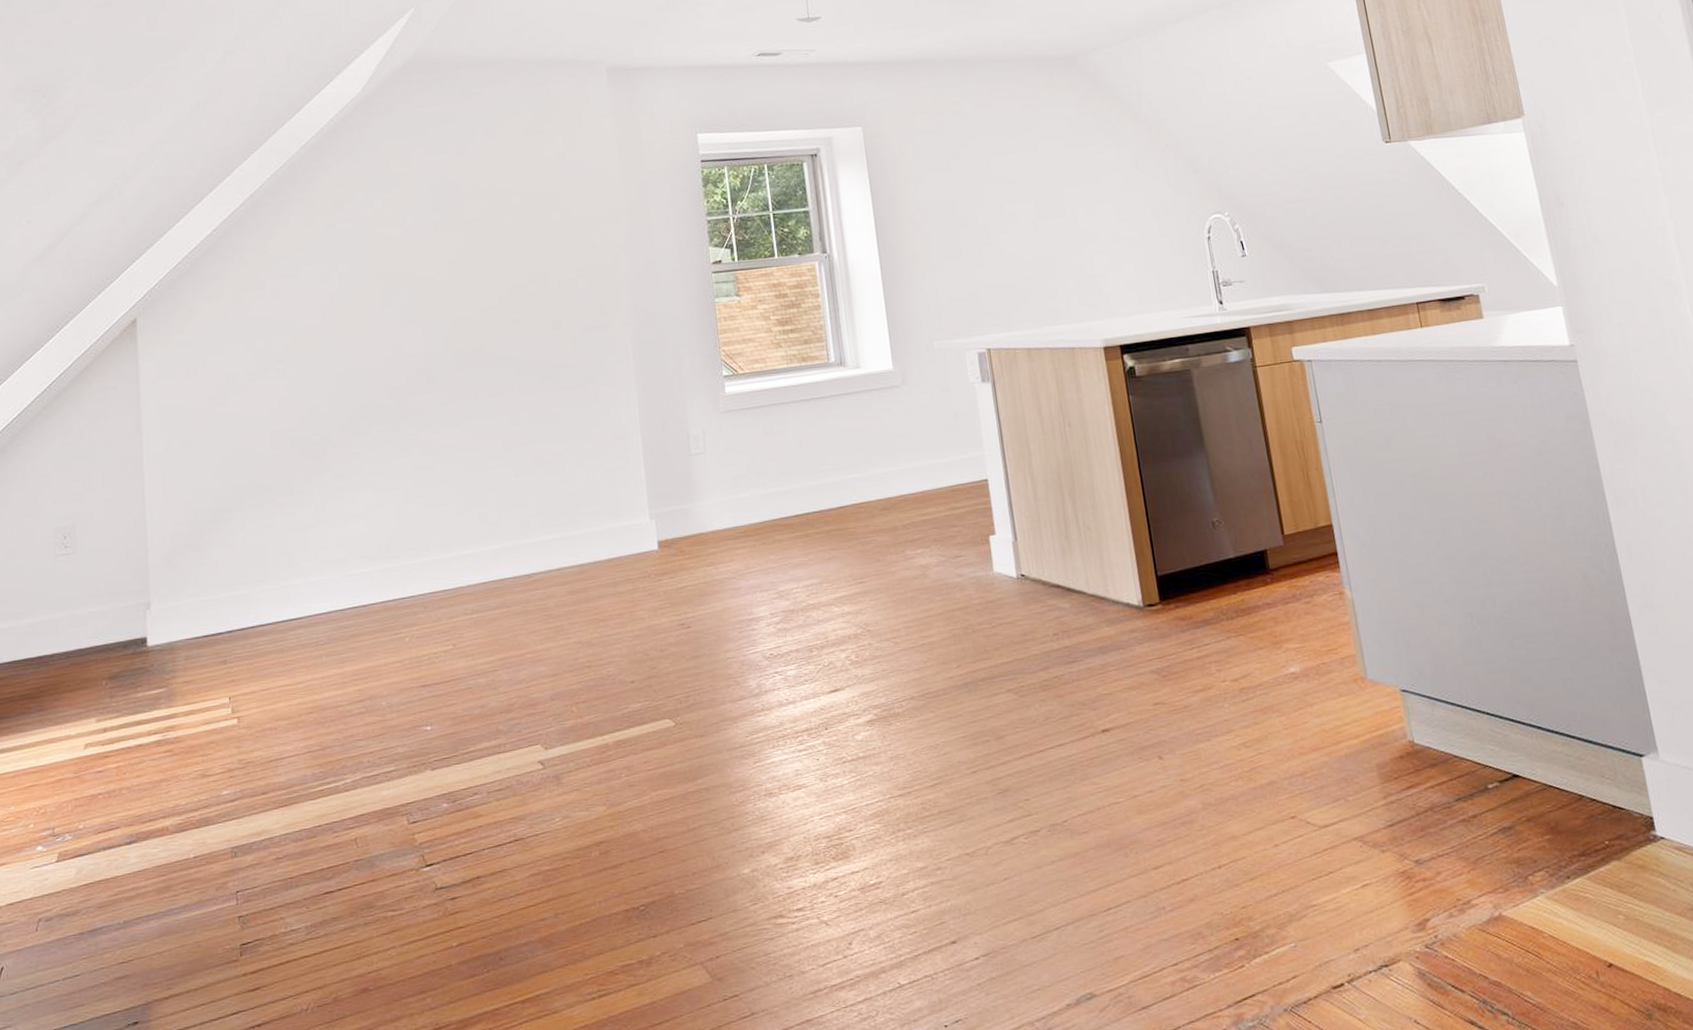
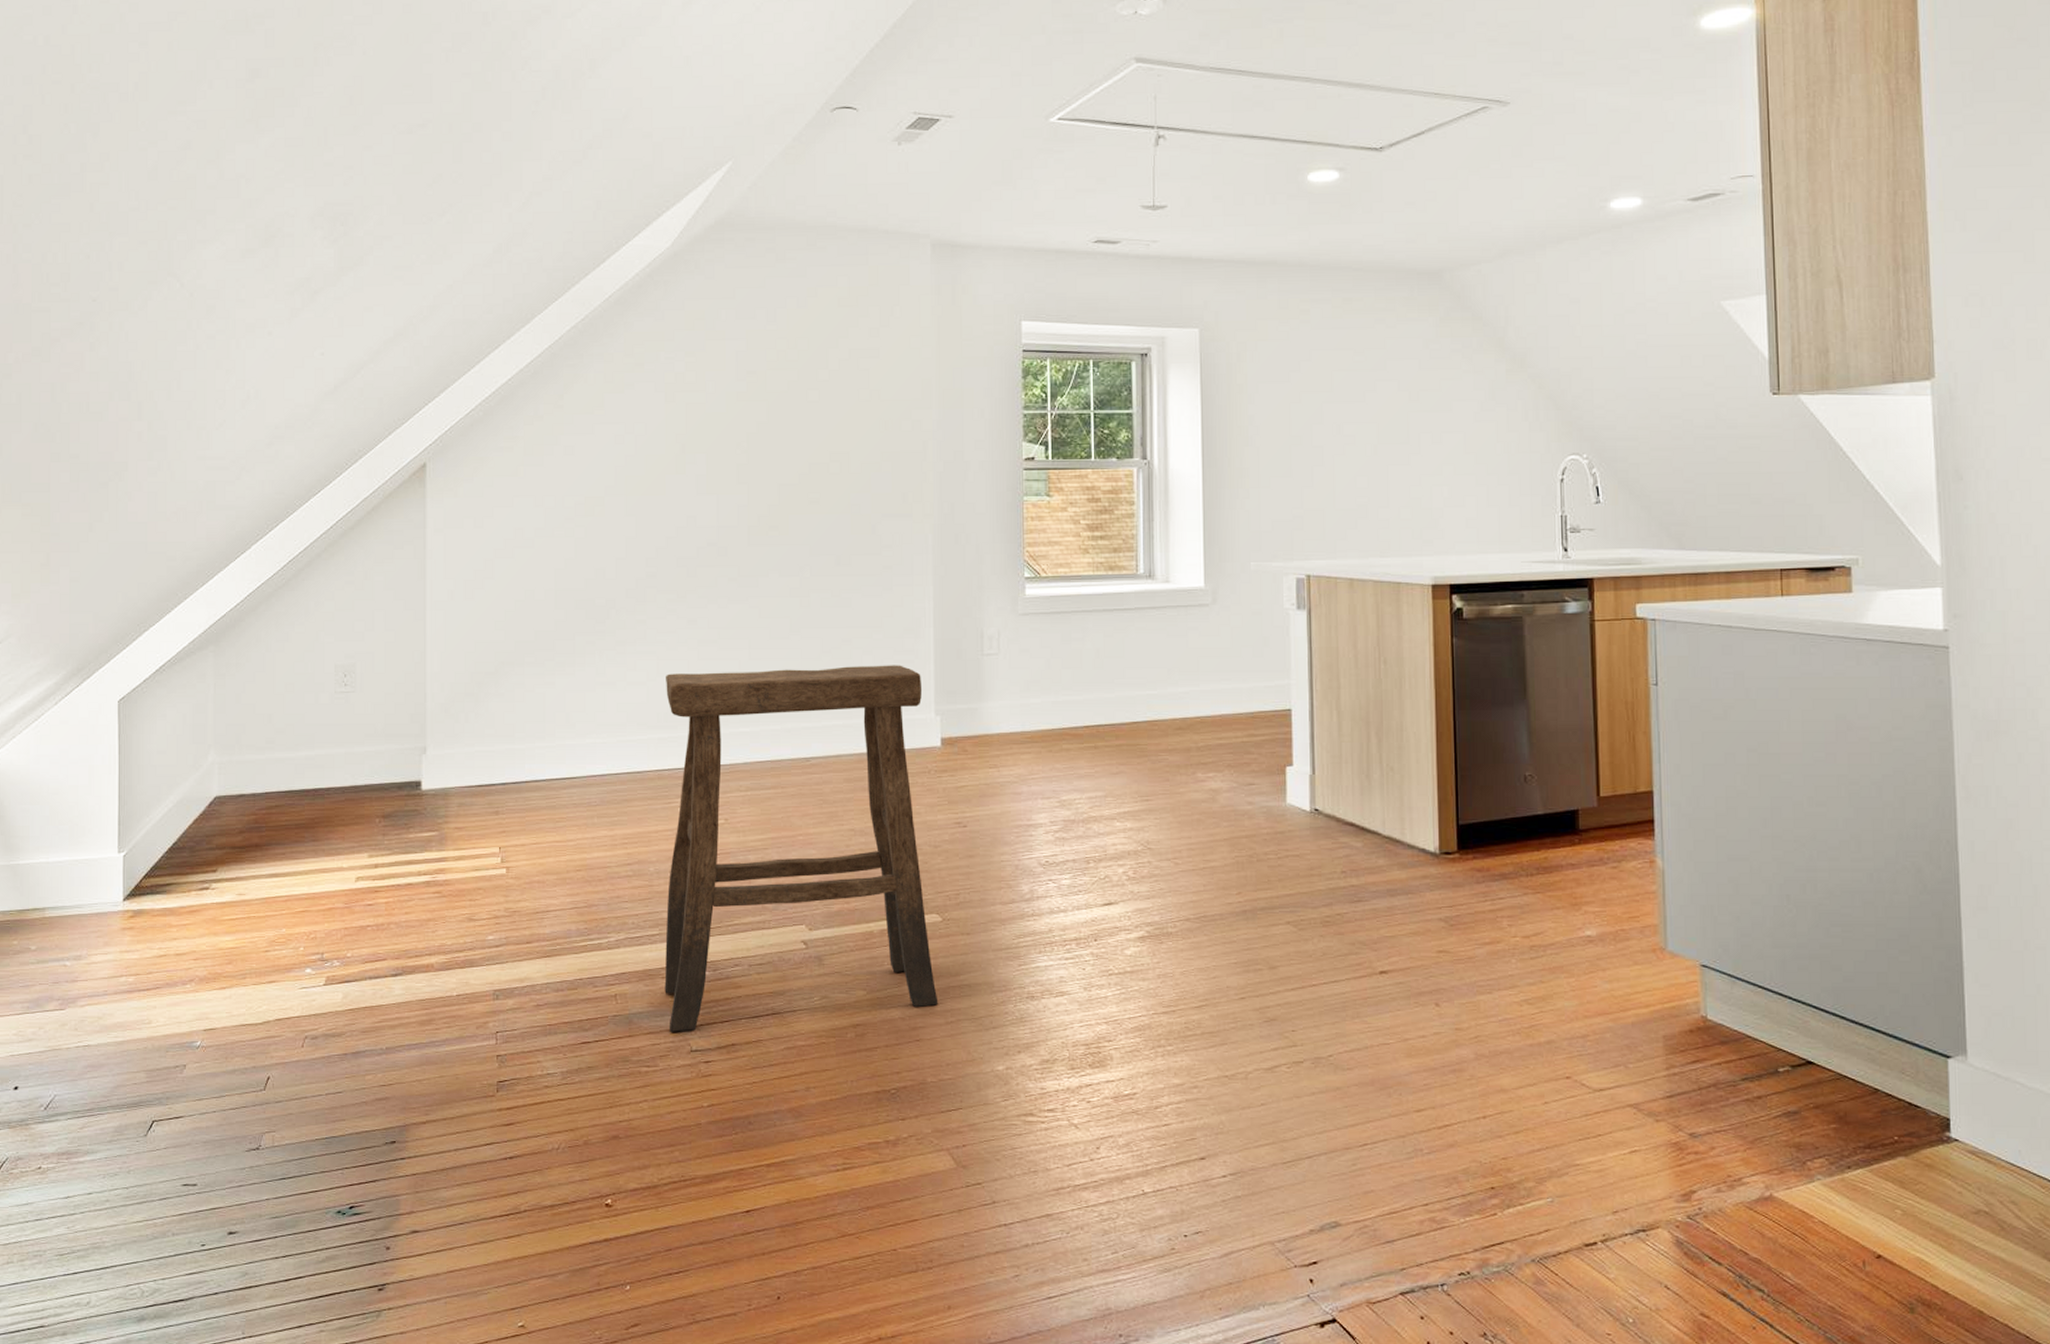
stool: none [384,472,679,871] -> present [664,665,938,1032]

